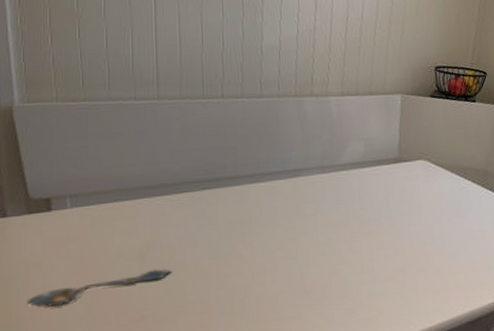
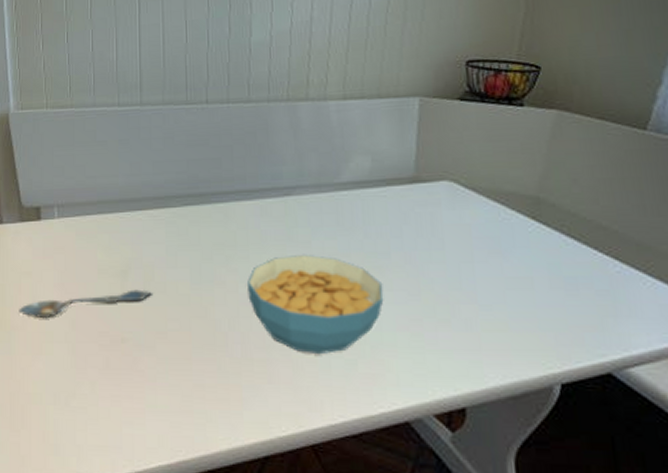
cereal bowl: none [262,225,376,309] -> present [247,255,384,355]

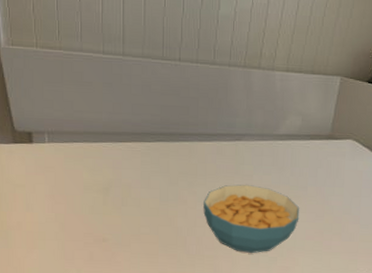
spoon: present [18,289,152,319] -> none [14,203,129,222]

